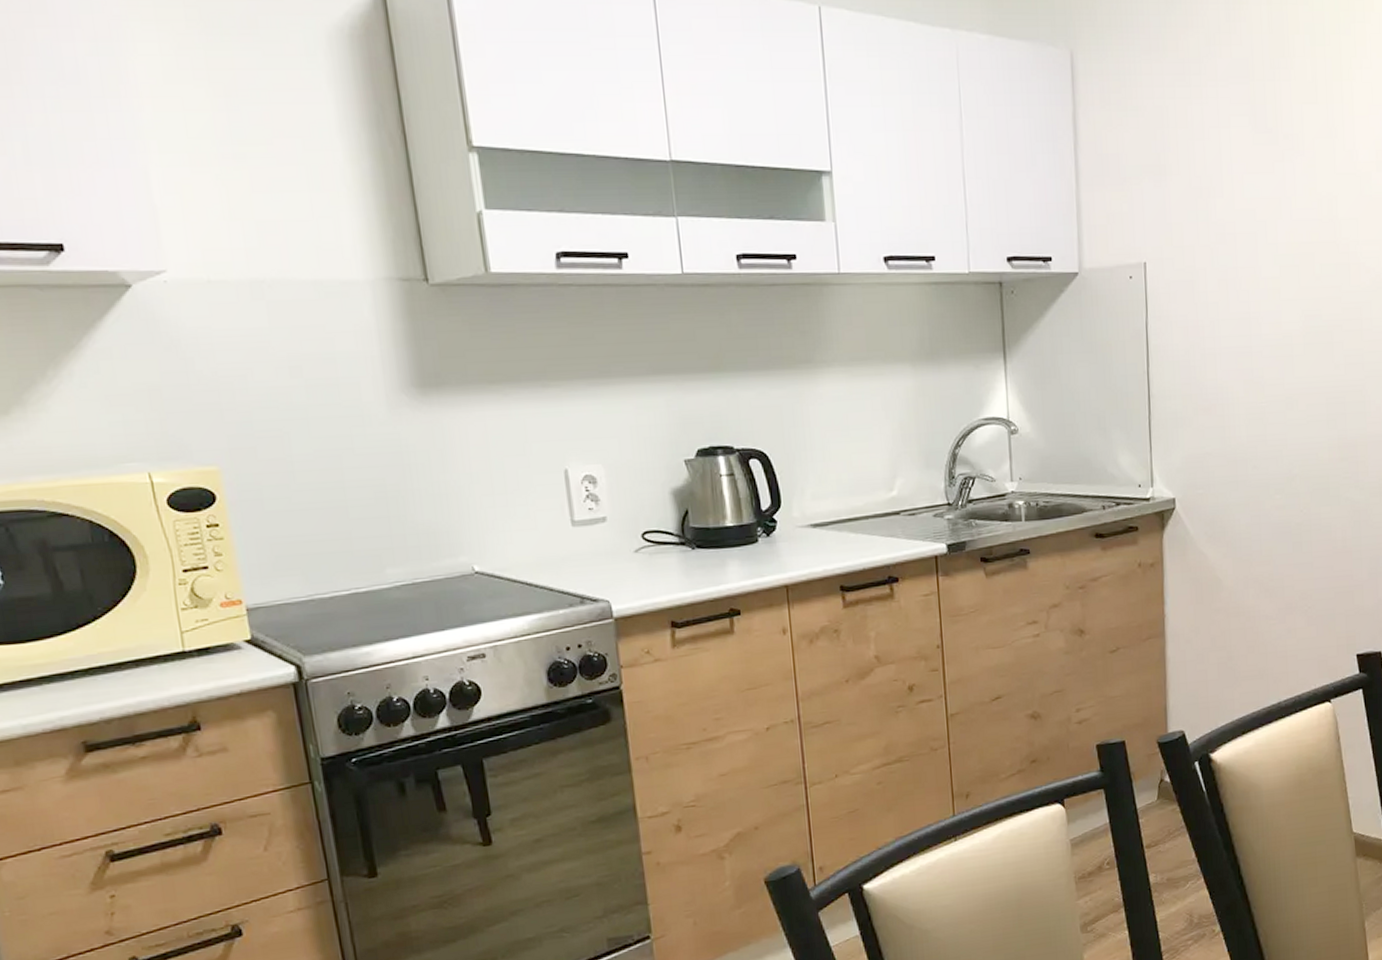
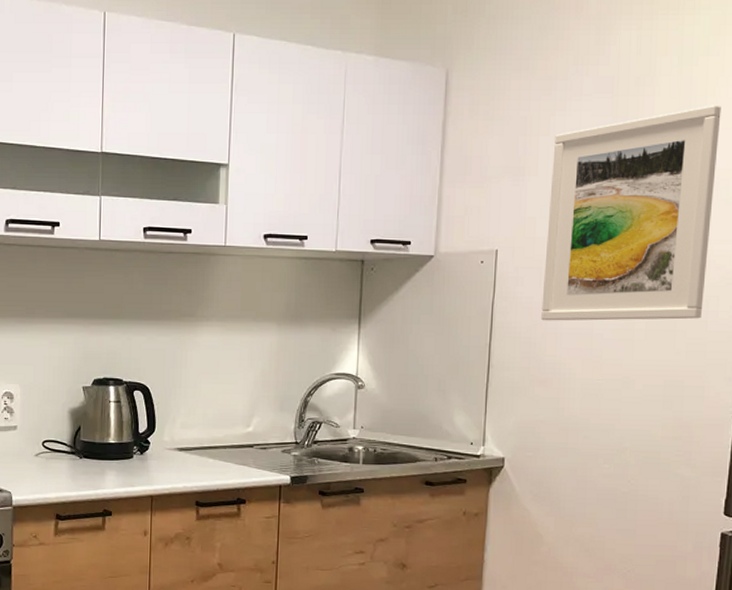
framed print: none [1194,90,1358,341] -> present [541,105,721,321]

